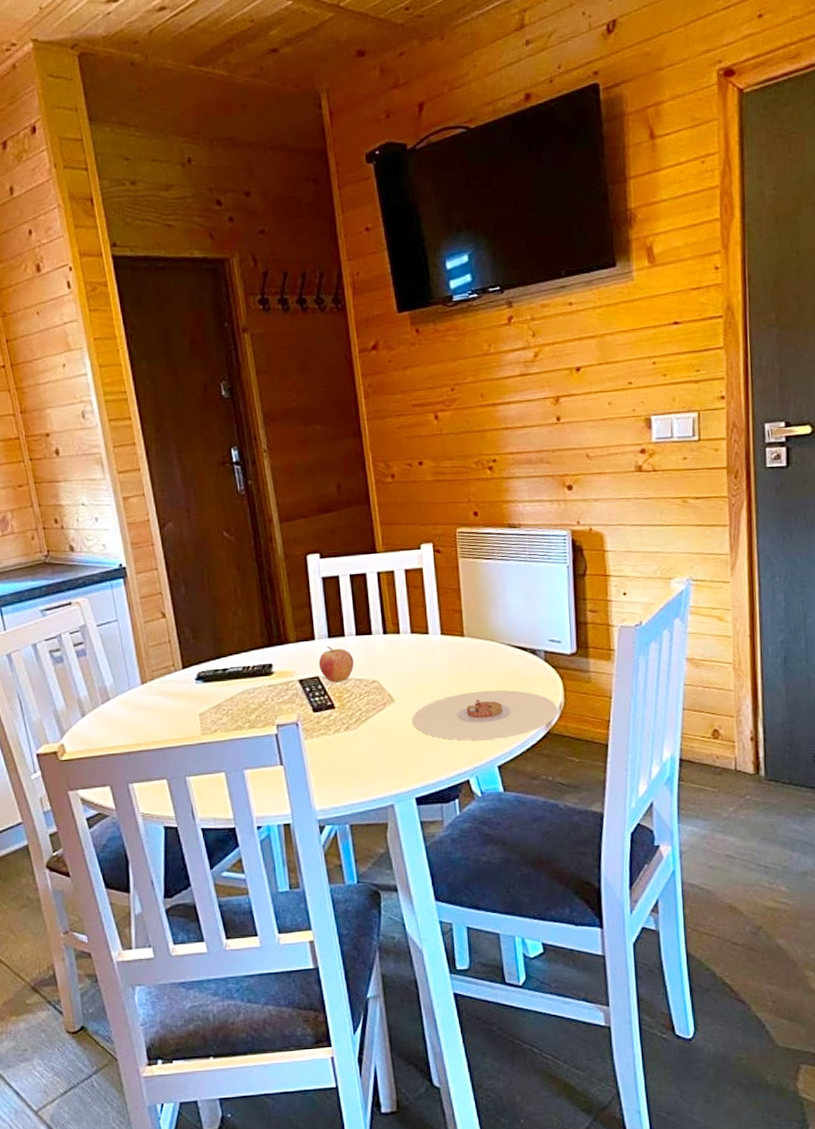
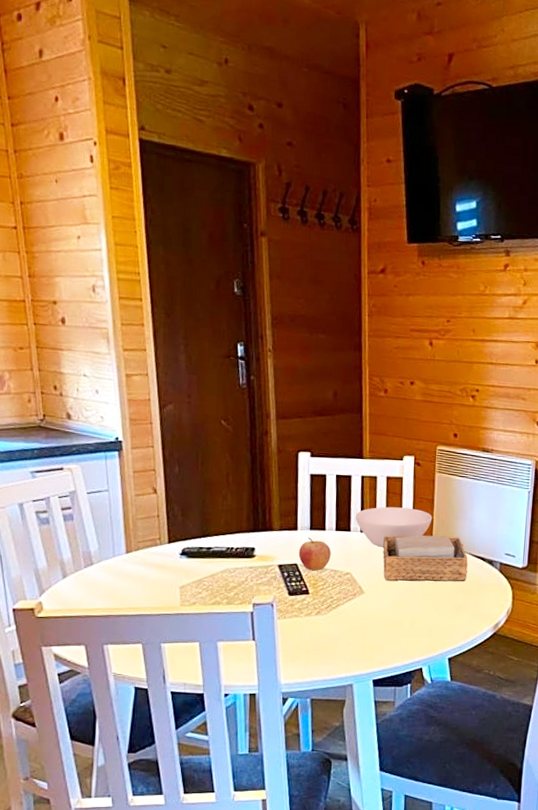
soup bowl: none [376,601,461,648] -> present [356,506,433,547]
napkin holder: none [409,627,508,684] -> present [383,534,468,582]
plate: present [411,689,558,741] -> none [377,591,505,635]

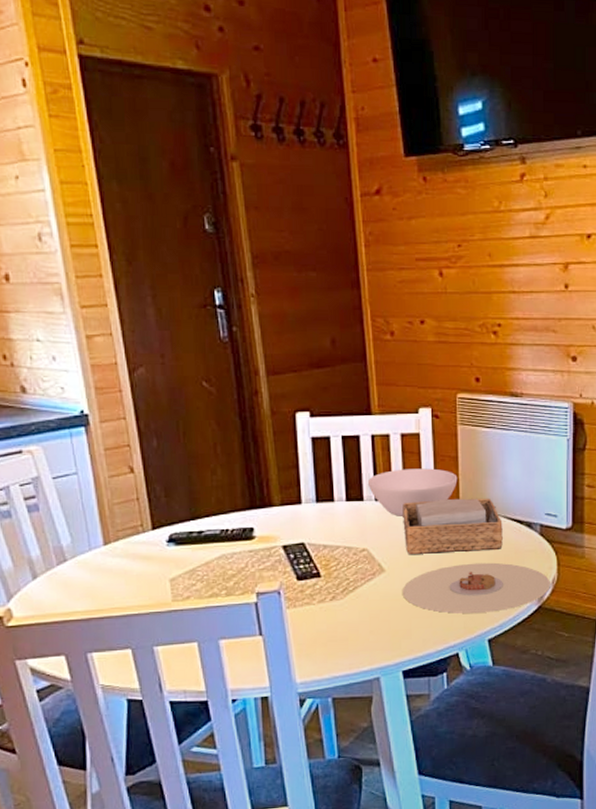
fruit: present [298,538,331,570] -> none [304,511,343,549]
plate: none [377,591,505,635] -> present [402,562,550,614]

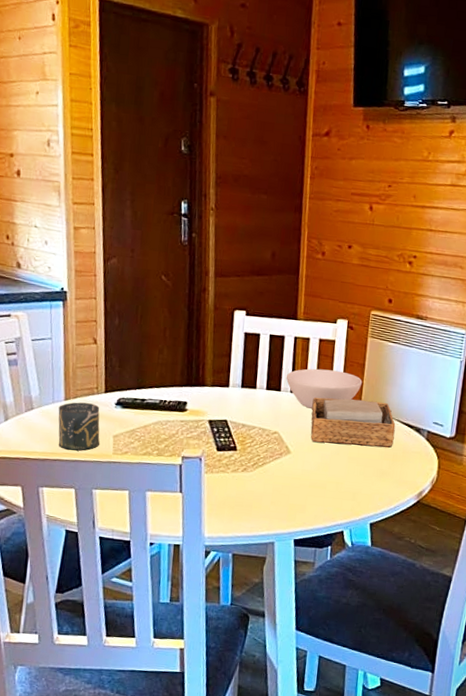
cup: none [97,545,154,604] -> present [58,402,100,451]
plate: present [402,562,550,614] -> none [302,455,430,501]

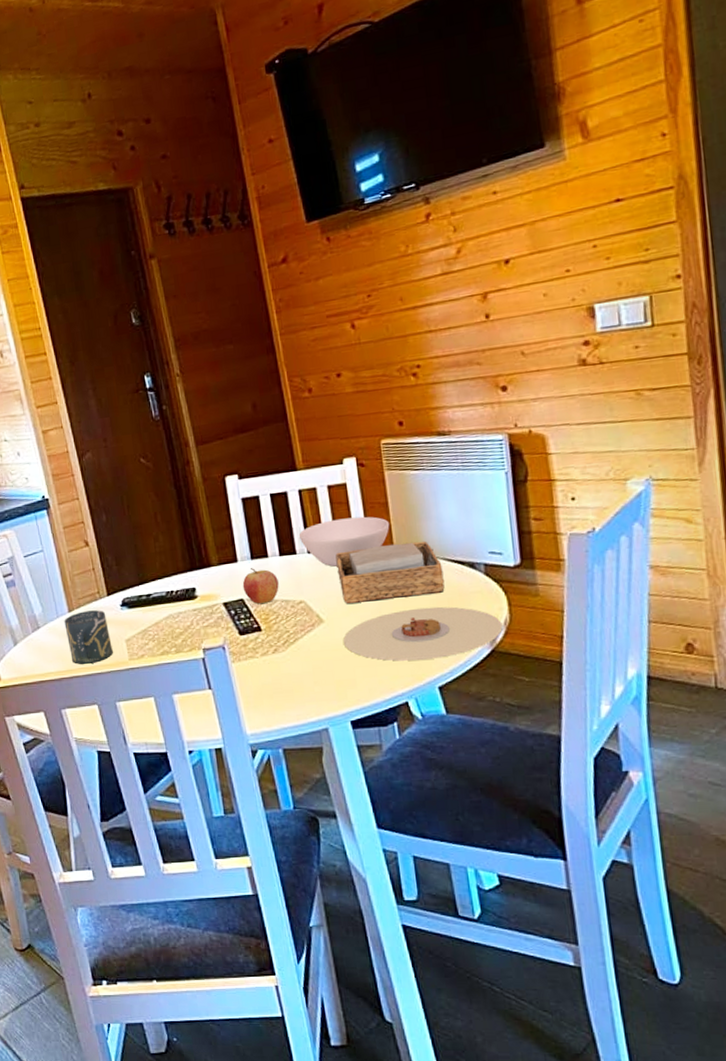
fruit: none [228,395,261,428] -> present [242,568,279,604]
plate: none [302,455,430,501] -> present [342,606,503,661]

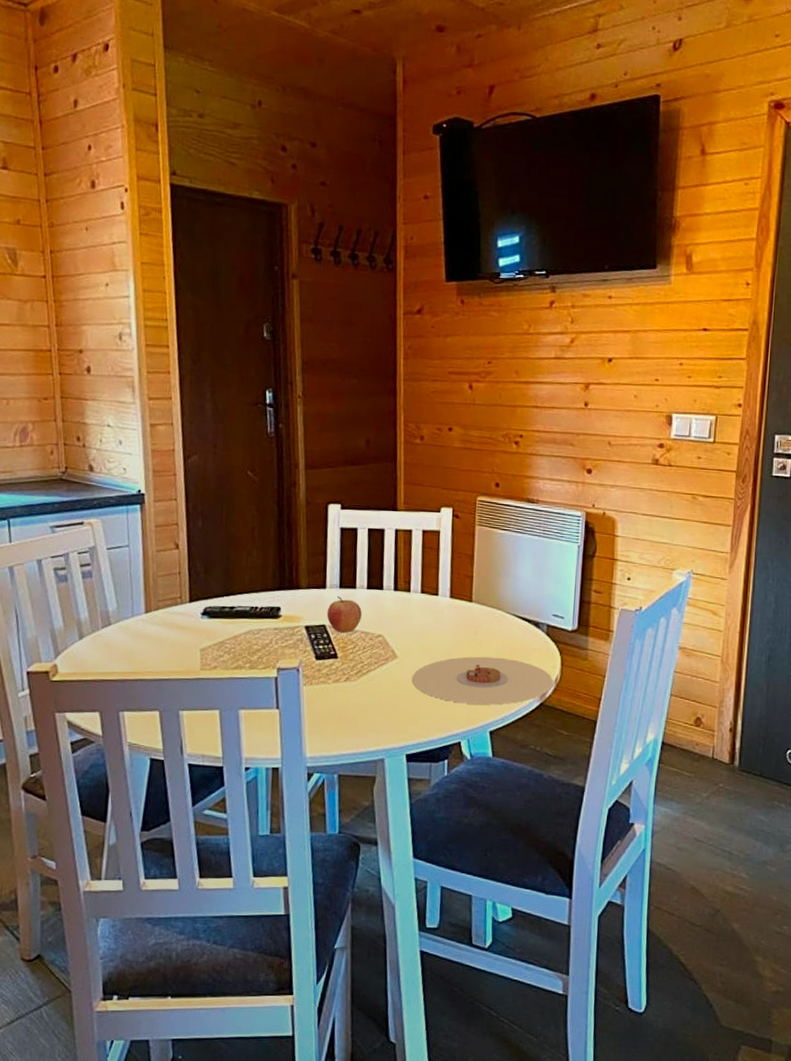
cup: present [64,610,113,664] -> none [138,614,186,669]
soup bowl: present [299,516,390,567] -> none [389,562,472,607]
napkin holder: present [335,541,445,604] -> none [418,593,512,646]

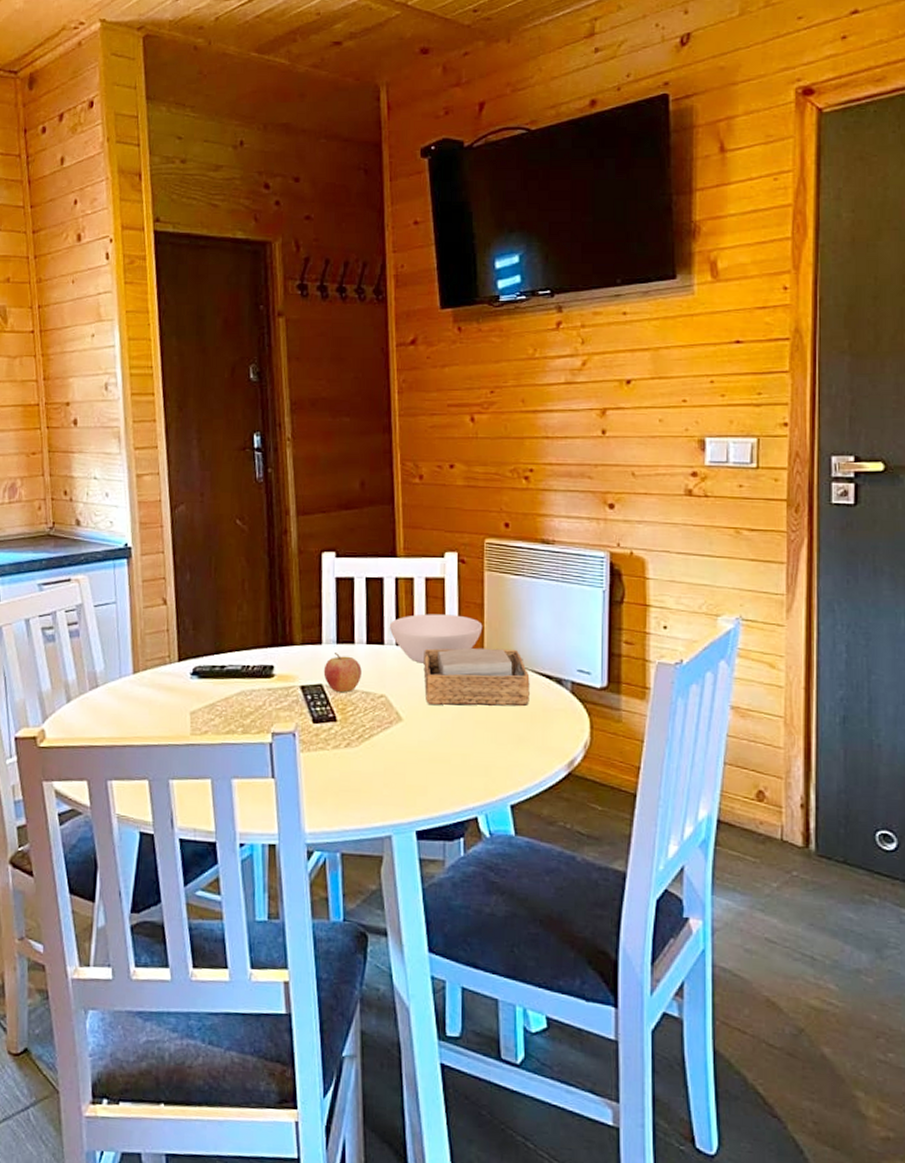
soup bowl: none [389,562,472,607] -> present [390,614,483,663]
plate: present [412,656,553,705] -> none [419,718,582,775]
napkin holder: none [418,593,512,646] -> present [423,647,530,706]

